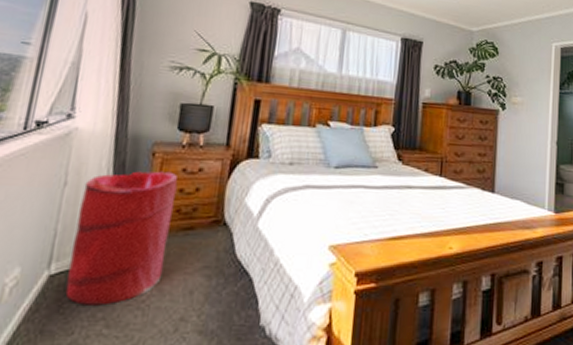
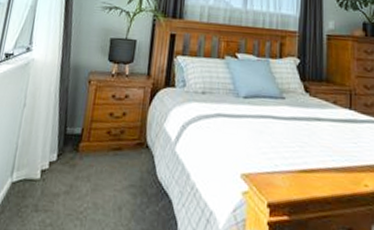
laundry hamper: present [65,171,178,306] -> none [23,96,109,213]

